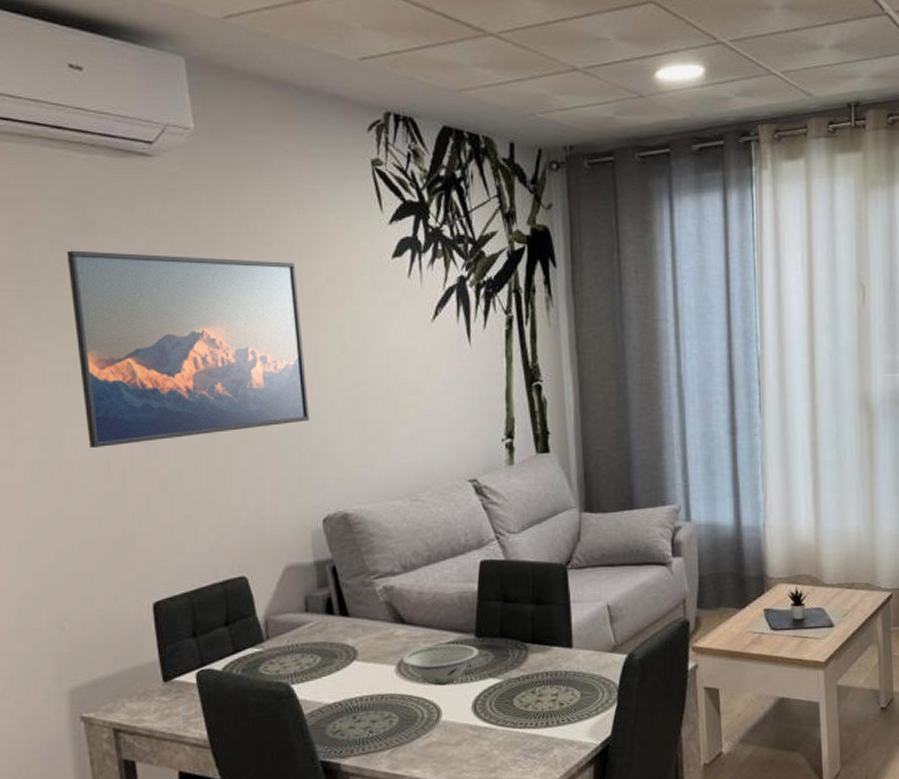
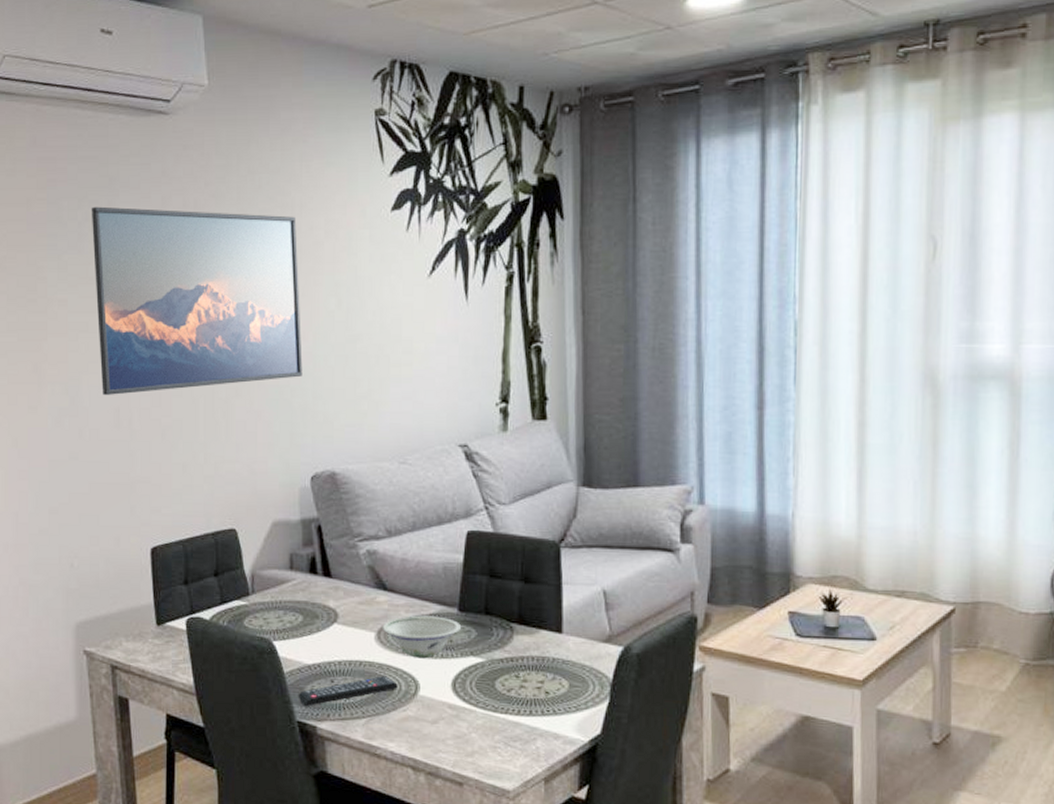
remote control: none [319,706,420,746] -> present [298,676,398,707]

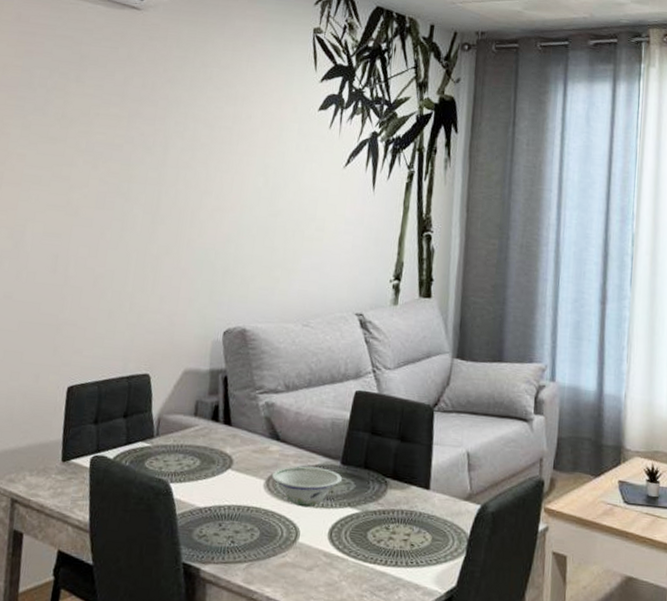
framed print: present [91,206,303,396] -> none [44,77,238,243]
remote control: present [298,676,398,707] -> none [186,522,280,549]

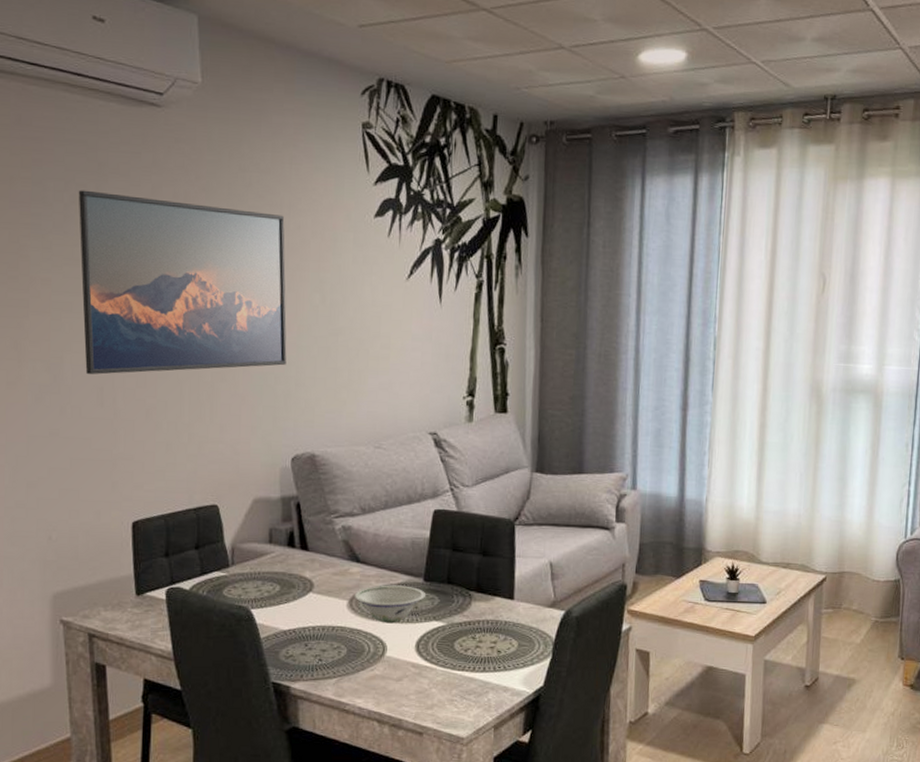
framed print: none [44,77,238,243] -> present [78,190,287,375]

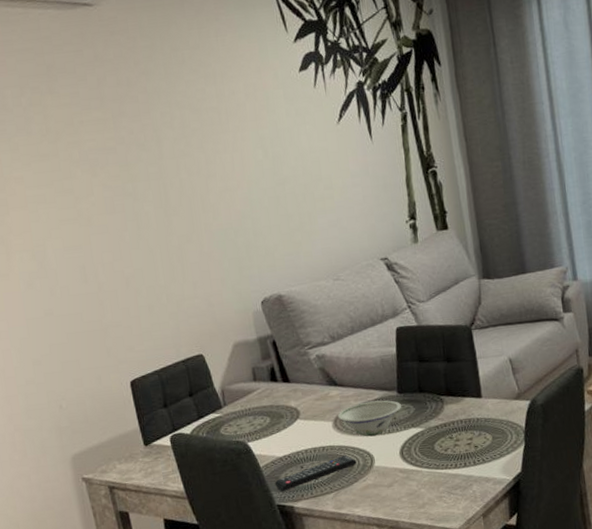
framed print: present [78,190,287,375] -> none [33,84,243,257]
remote control: none [273,639,367,669] -> present [275,455,357,492]

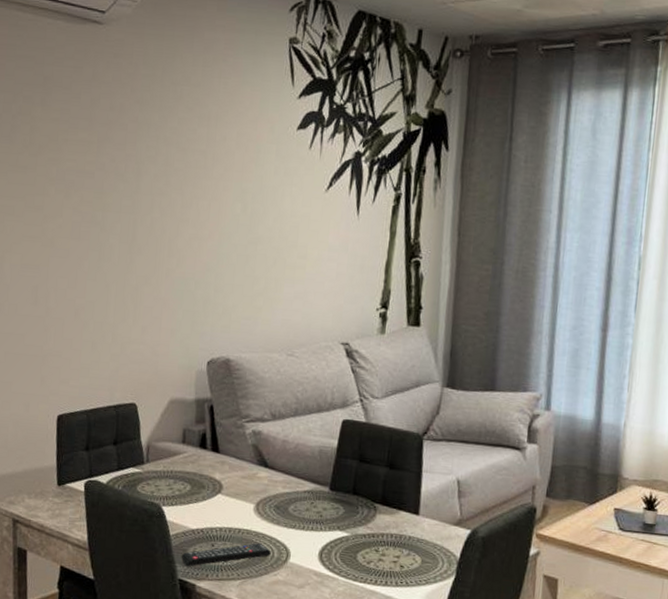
bowl: present [337,400,401,437] -> none [261,491,331,530]

